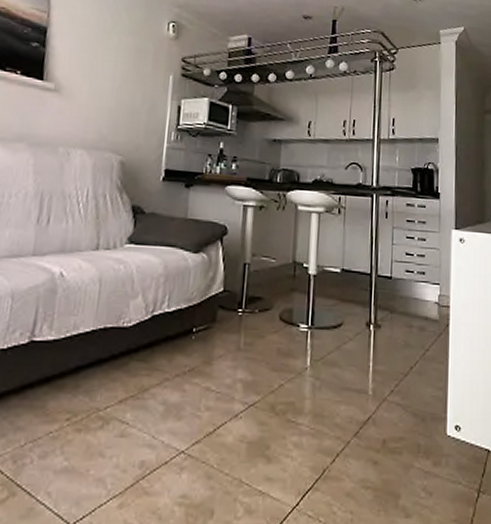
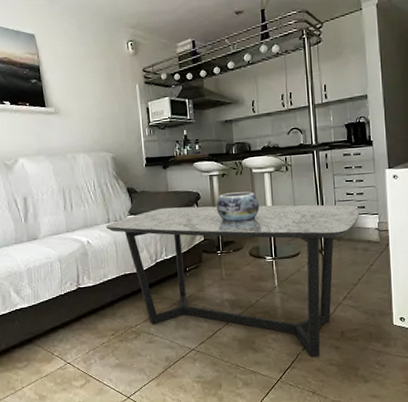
coffee table: none [91,239,418,475] -> present [105,204,359,357]
decorative bowl: none [245,231,301,273] -> present [216,191,260,223]

